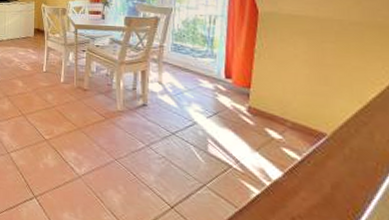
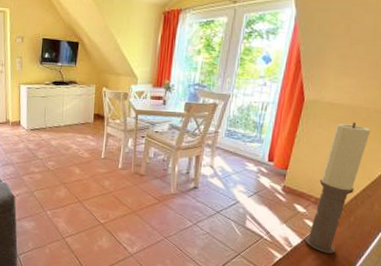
candle: none [285,35,350,194] -> present [303,122,371,254]

